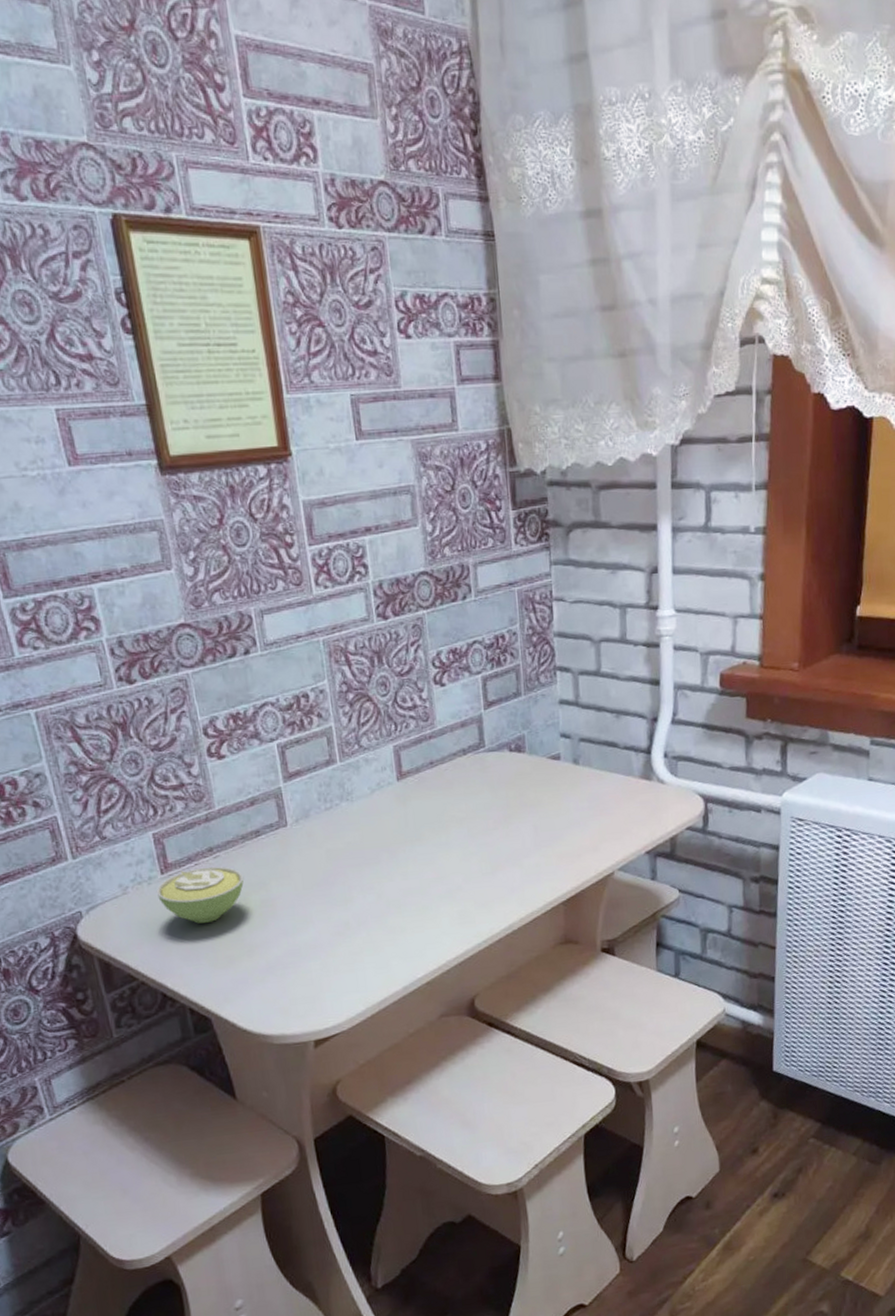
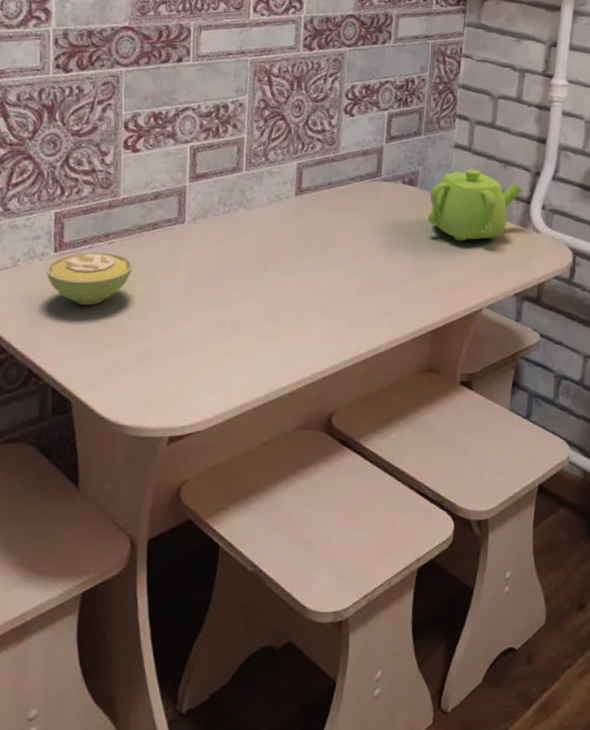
teapot: none [540,724,641,805] -> present [427,168,523,242]

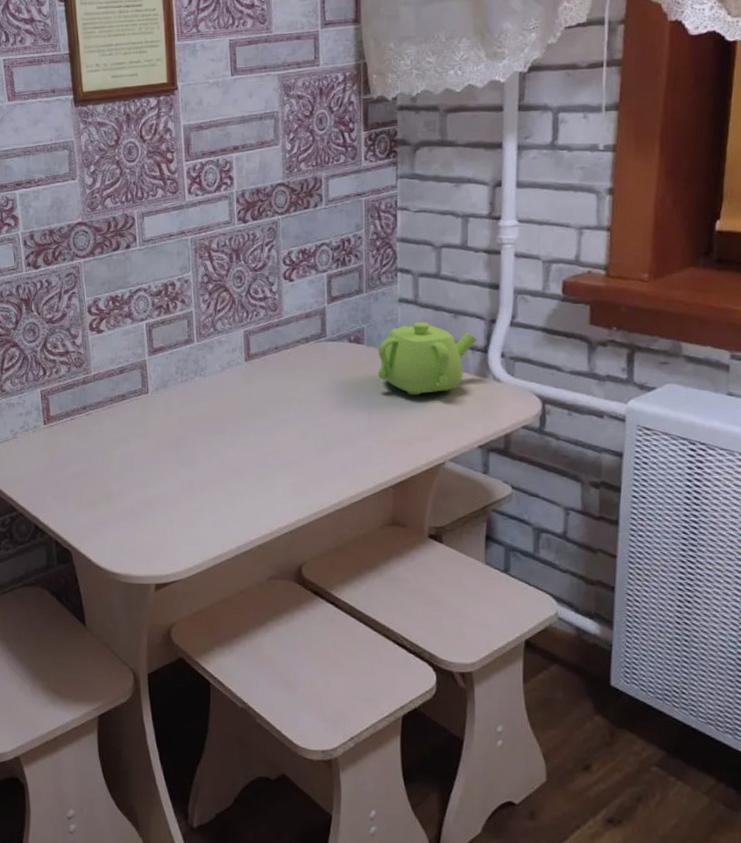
sugar bowl: present [45,251,134,305] -> none [38,422,109,469]

